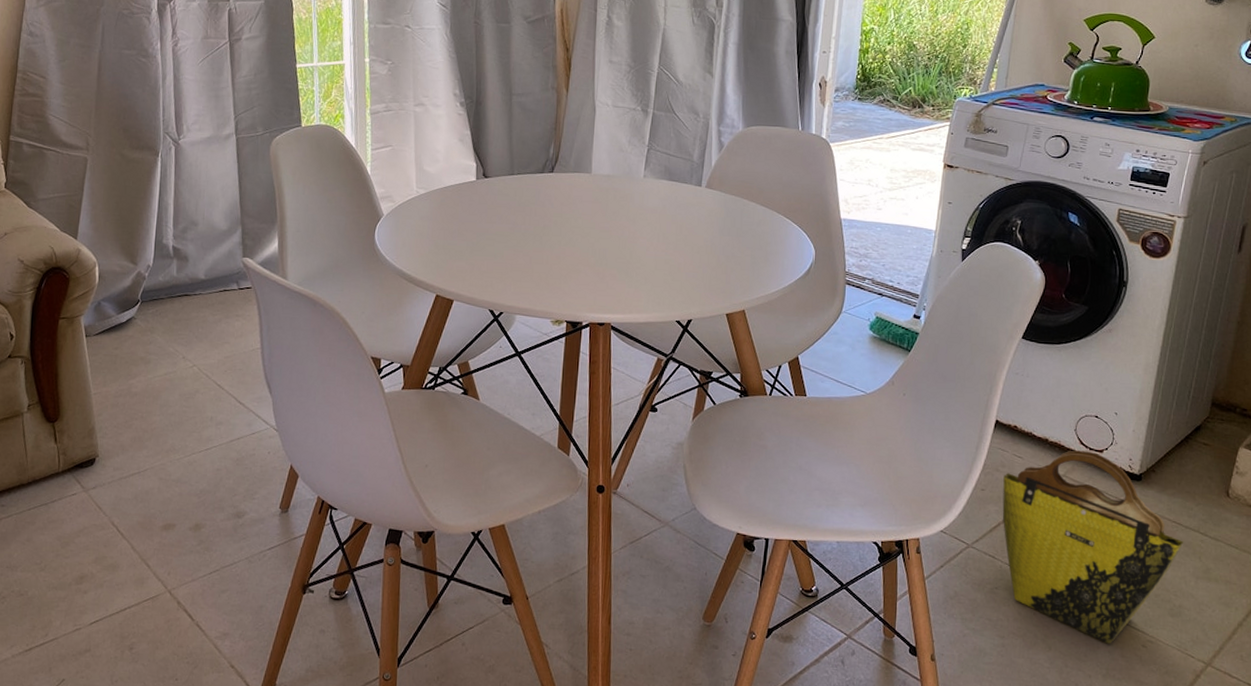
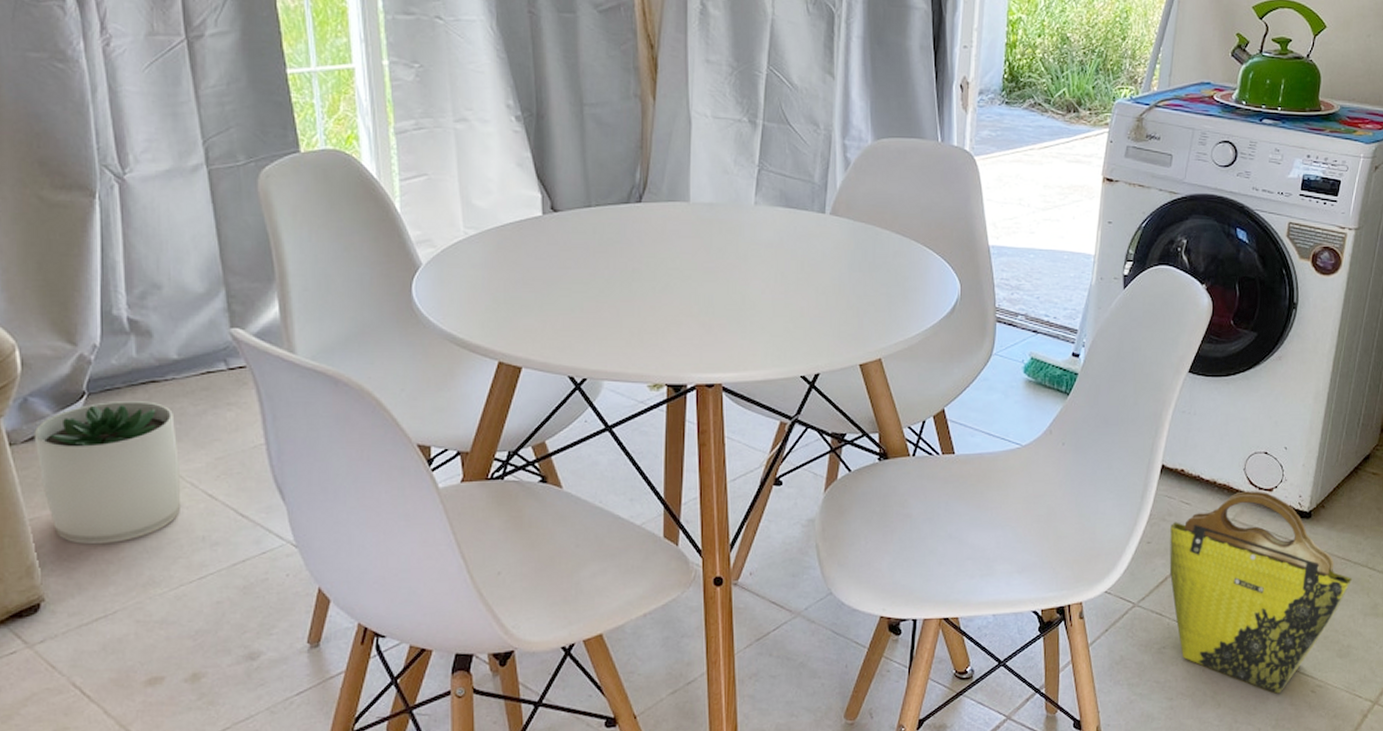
planter: none [102,308,200,417] -> present [34,401,182,545]

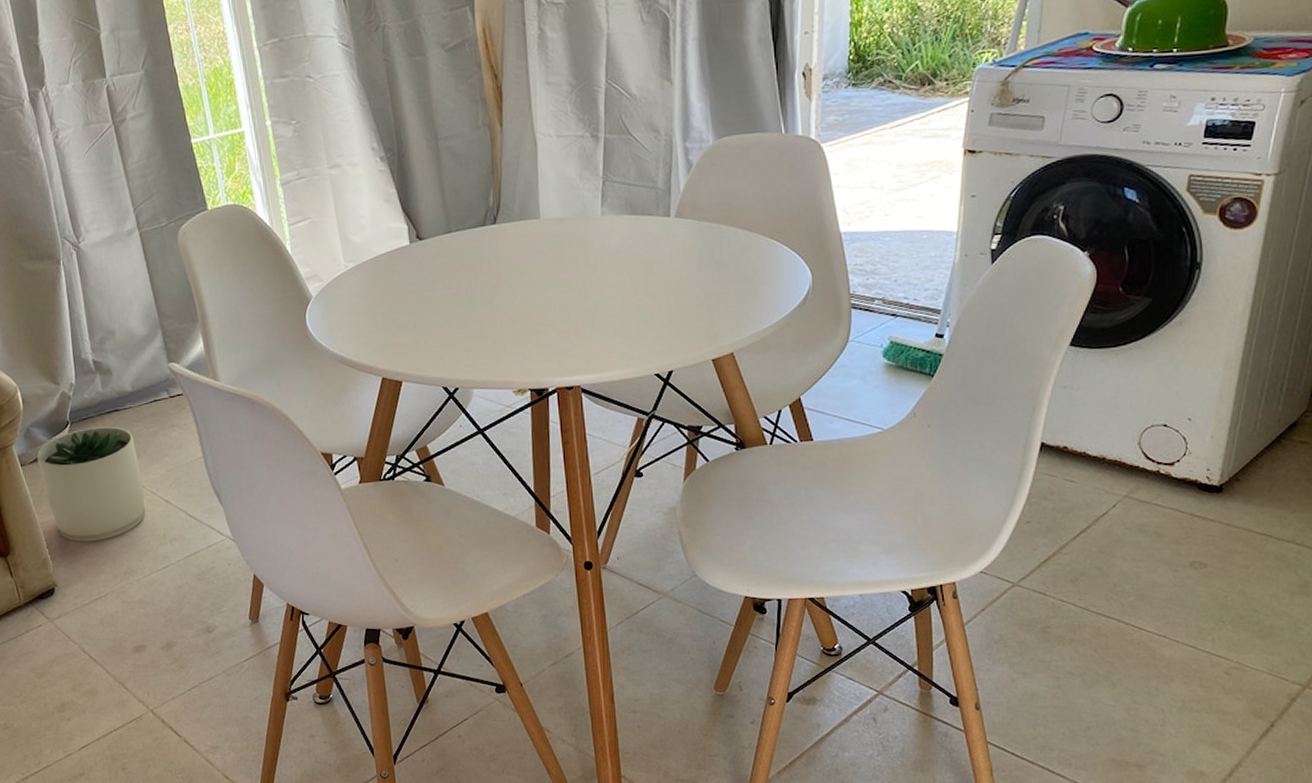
tote bag: present [1169,491,1353,694] -> none [1052,465,1276,675]

